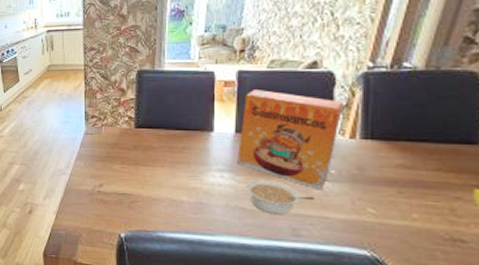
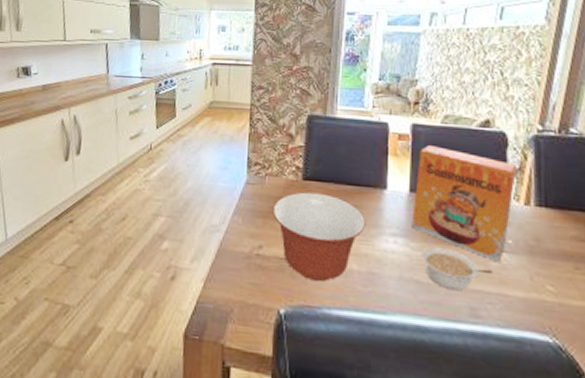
mixing bowl: none [110,138,194,212] -> present [272,192,366,282]

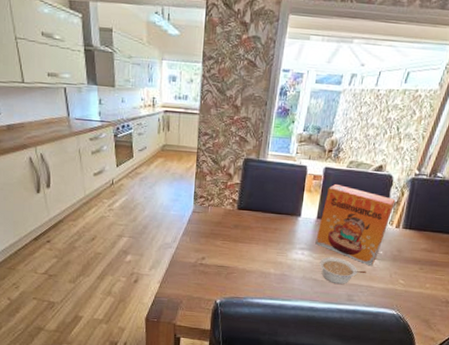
mixing bowl: present [272,192,366,282] -> none [213,218,283,281]

